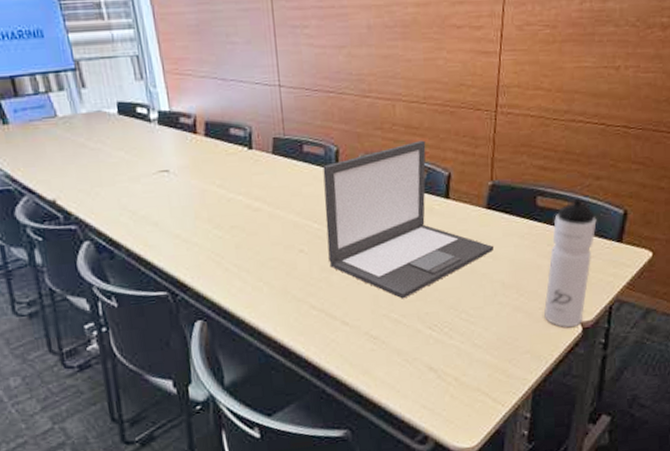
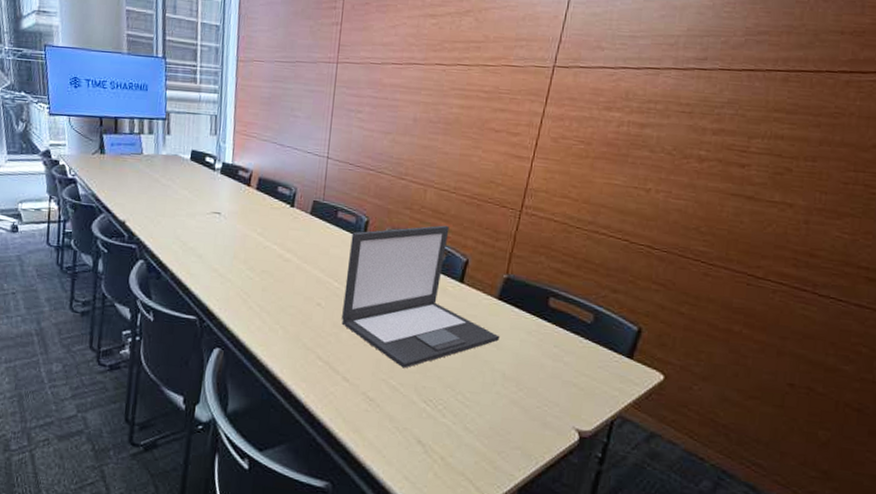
water bottle: present [544,199,597,328] -> none [541,307,608,433]

